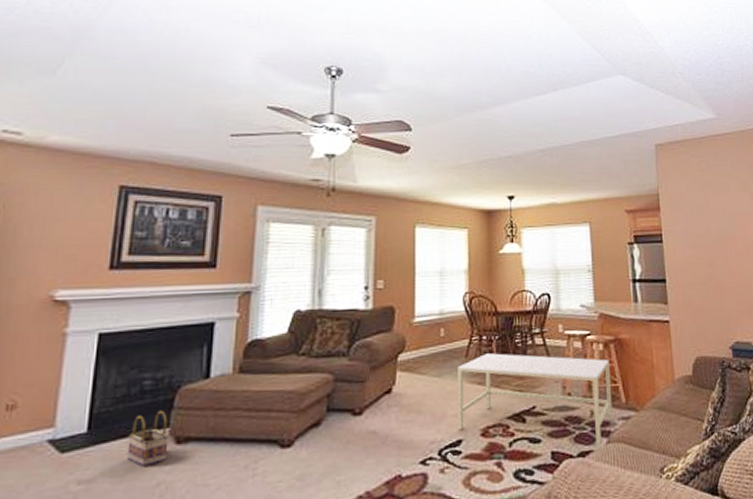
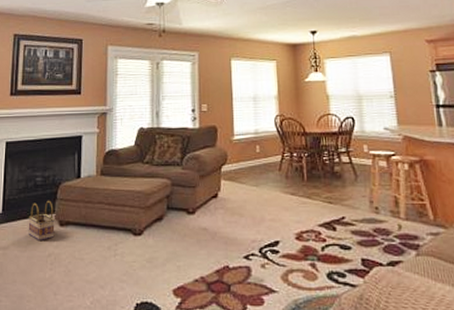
coffee table: present [458,353,613,447] -> none [272,168,421,258]

